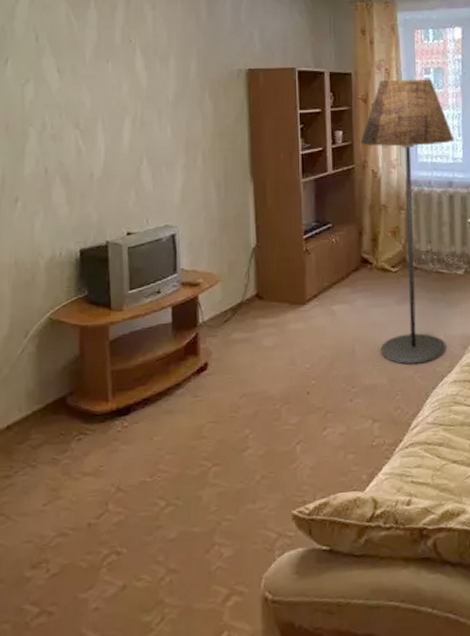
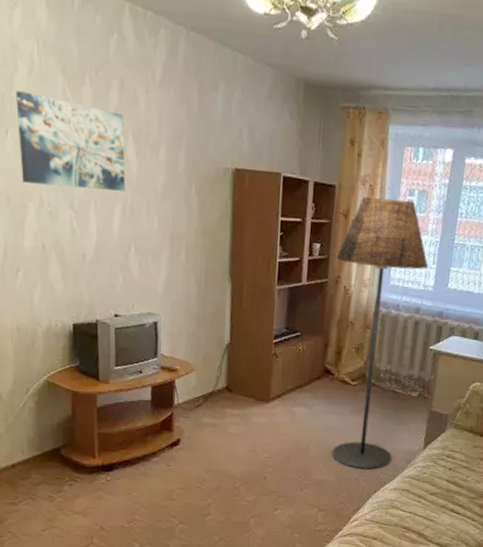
wall art: none [16,21,135,109] -> present [15,91,126,191]

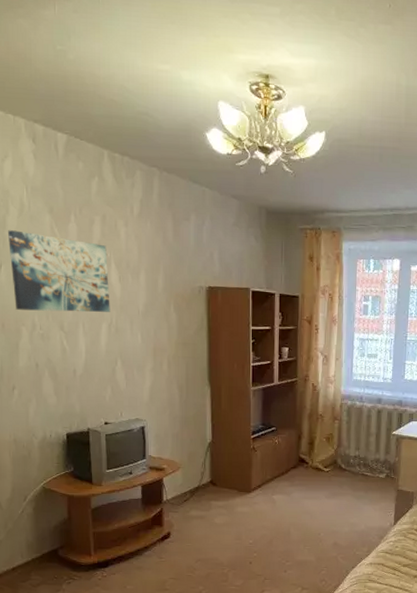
floor lamp: present [332,196,429,470] -> none [303,304,386,547]

